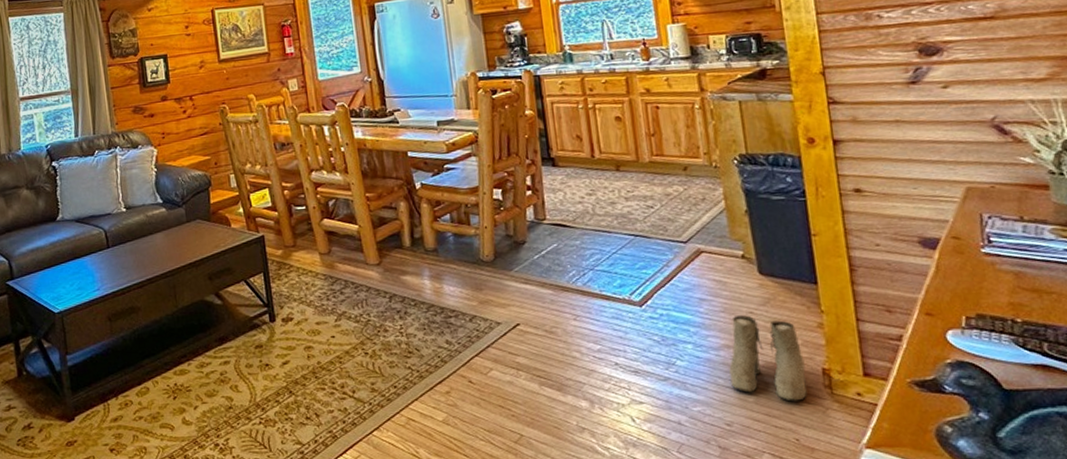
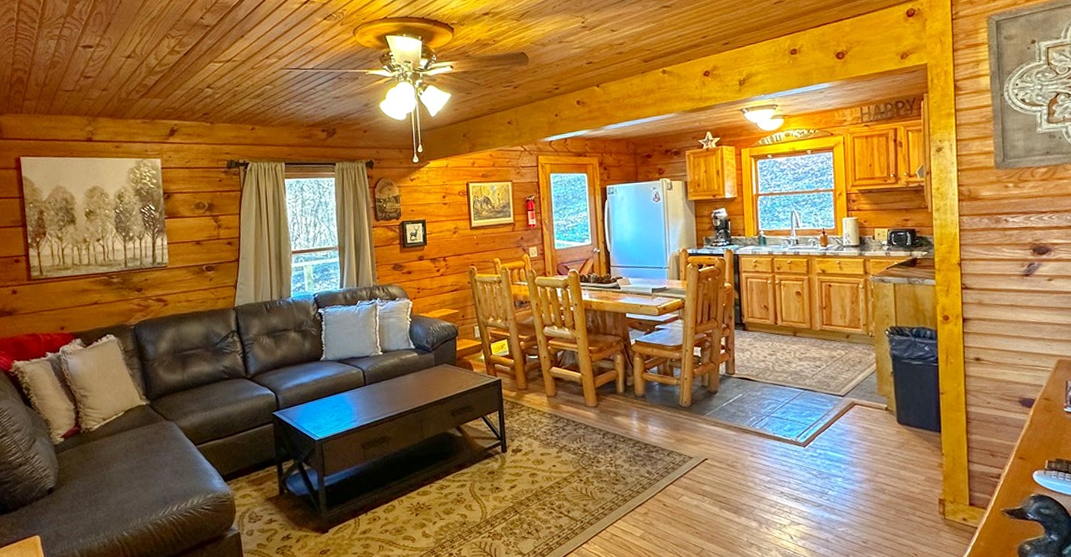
boots: present [729,315,807,402] -> none [869,456,926,524]

